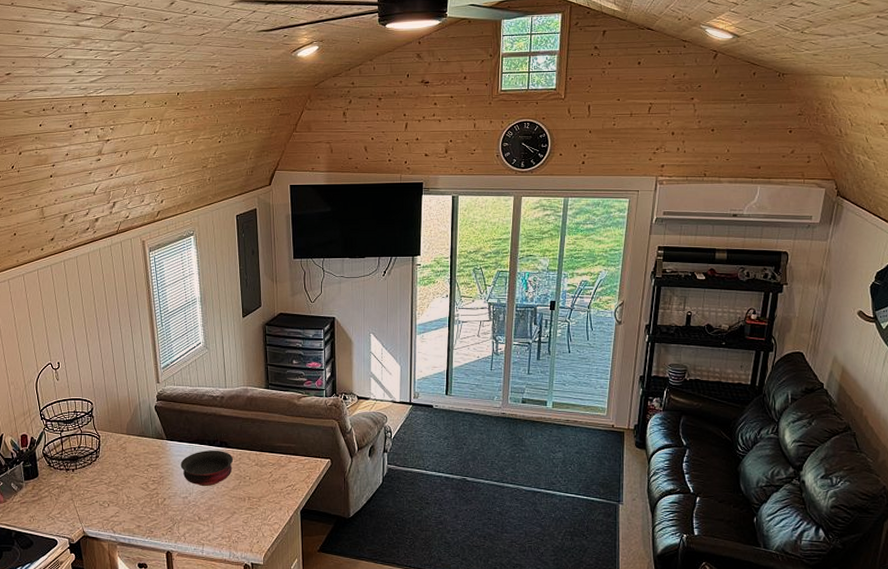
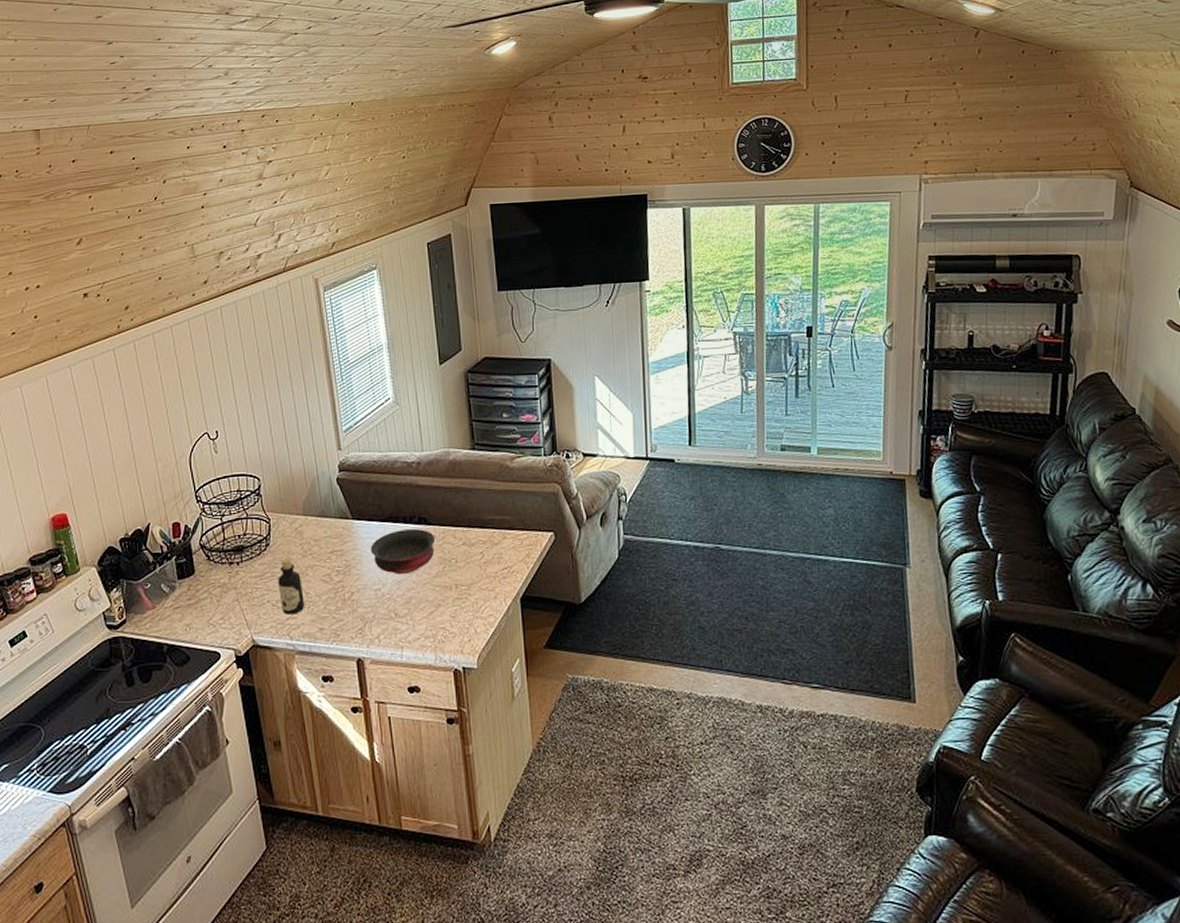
bottle: none [105,468,126,513] -> present [278,558,305,615]

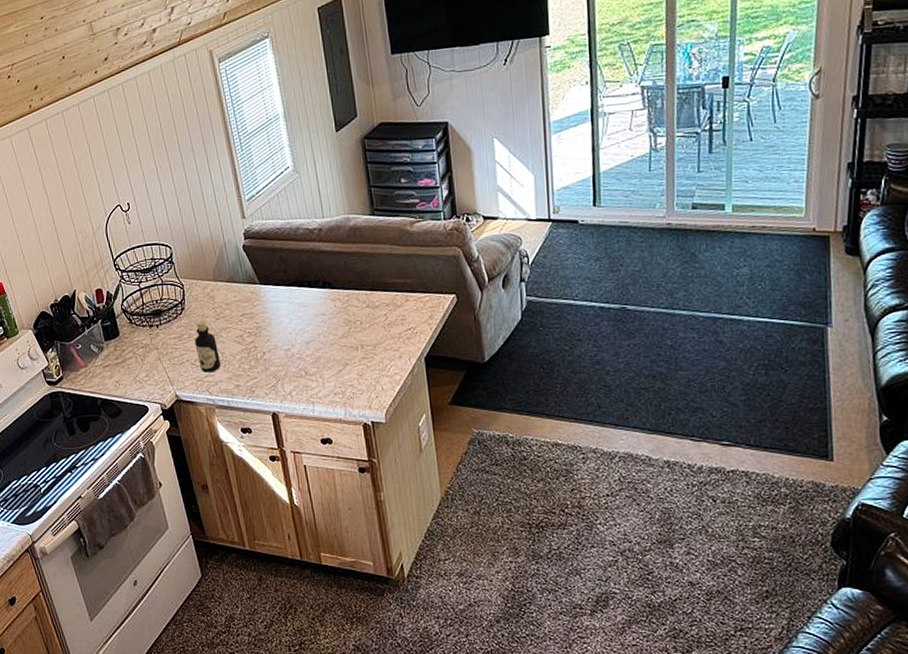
bowl: present [370,528,436,575] -> none [278,292,340,336]

